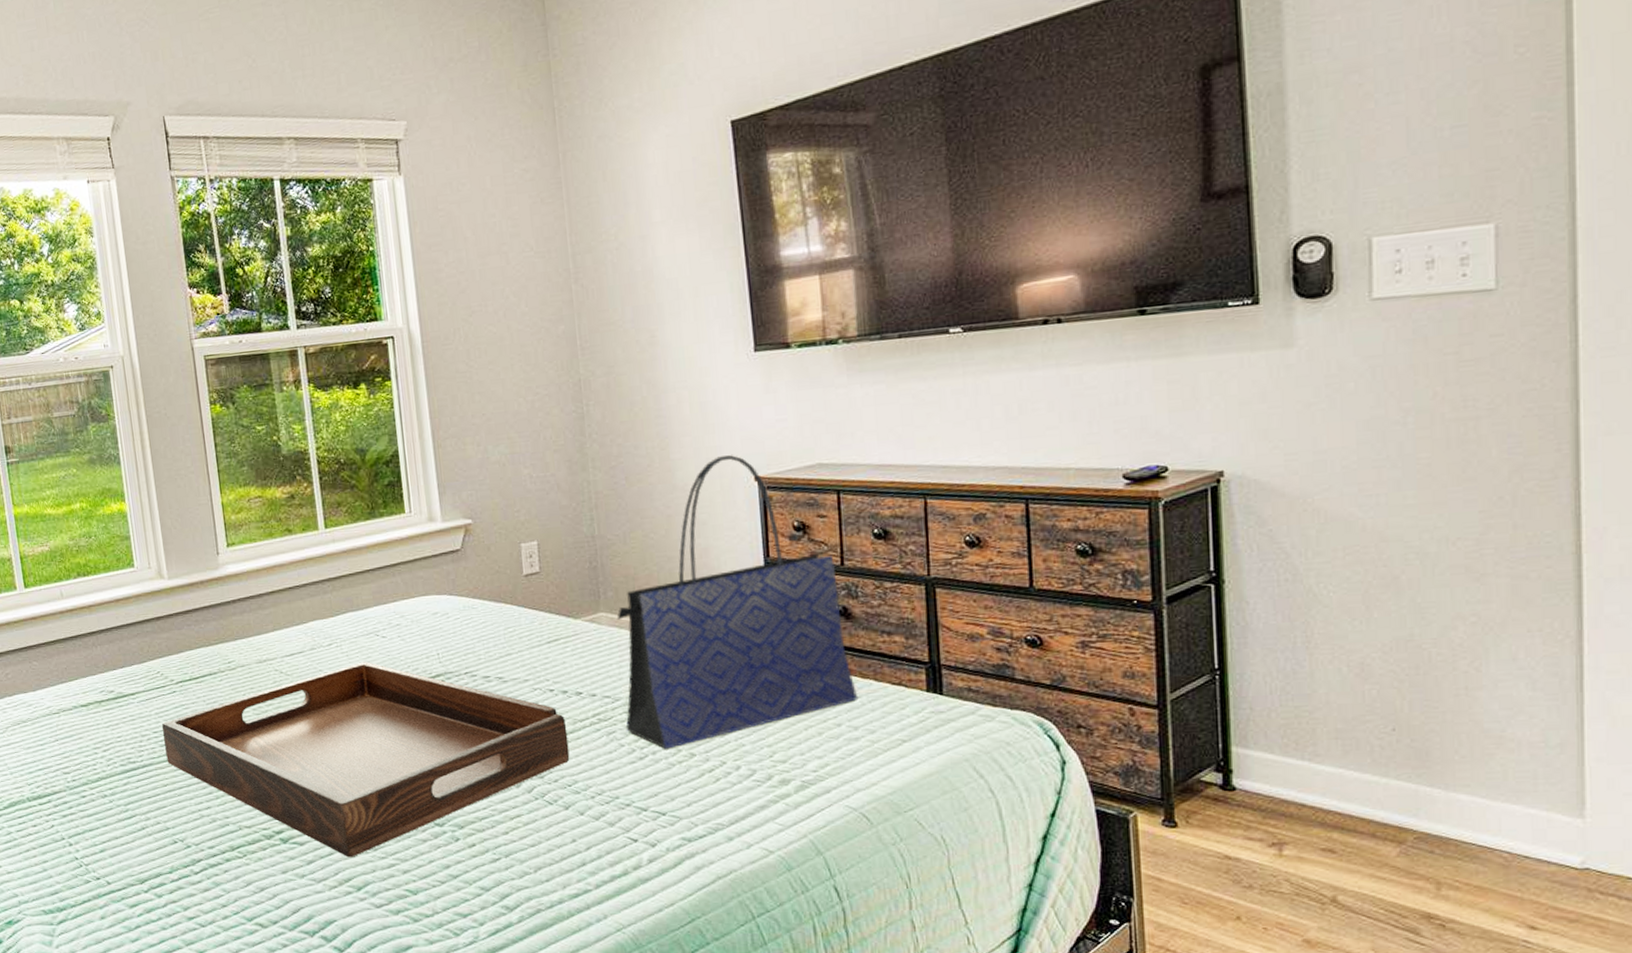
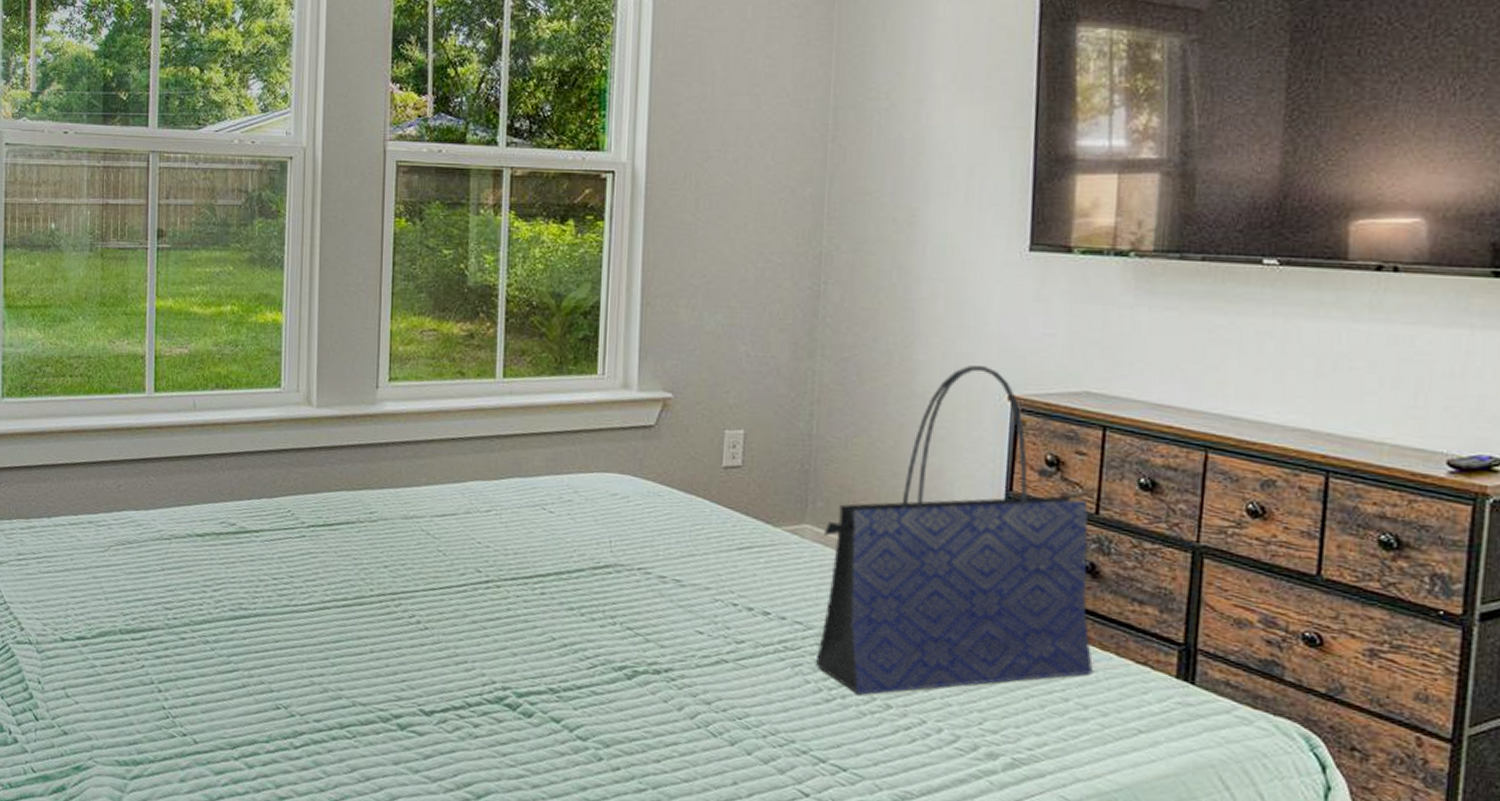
serving tray: present [162,661,570,857] -> none [283,536,747,760]

